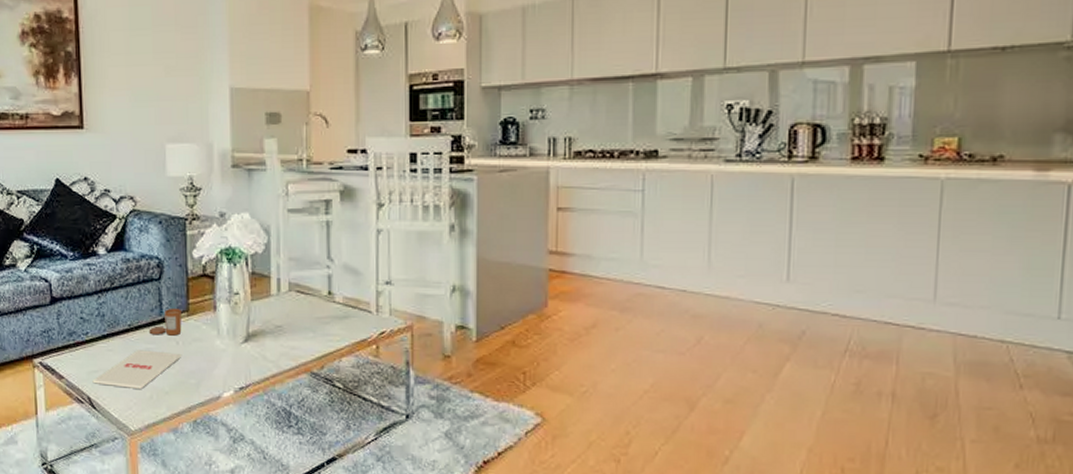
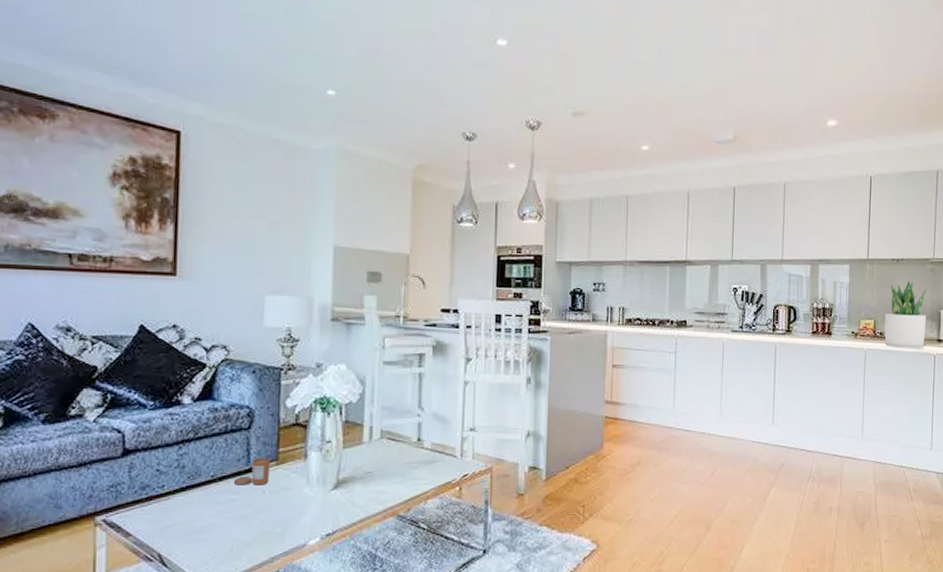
magazine: present [92,350,182,390] -> none [165,501,268,543]
planter: none [976,78,1060,176] -> present [884,281,928,349]

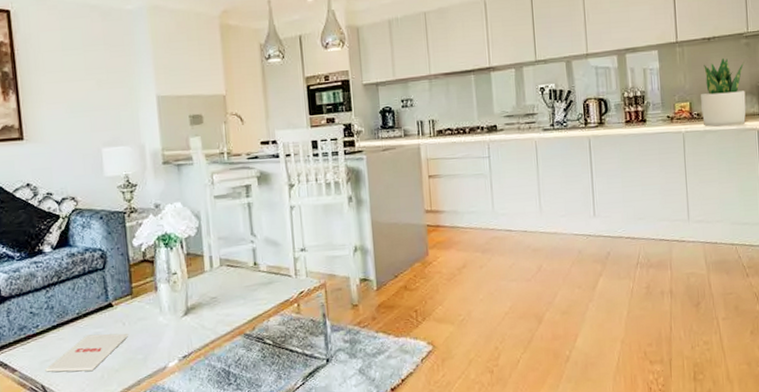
magazine: none [165,501,268,543] -> present [45,333,129,372]
candle: present [233,457,270,485] -> none [96,292,127,320]

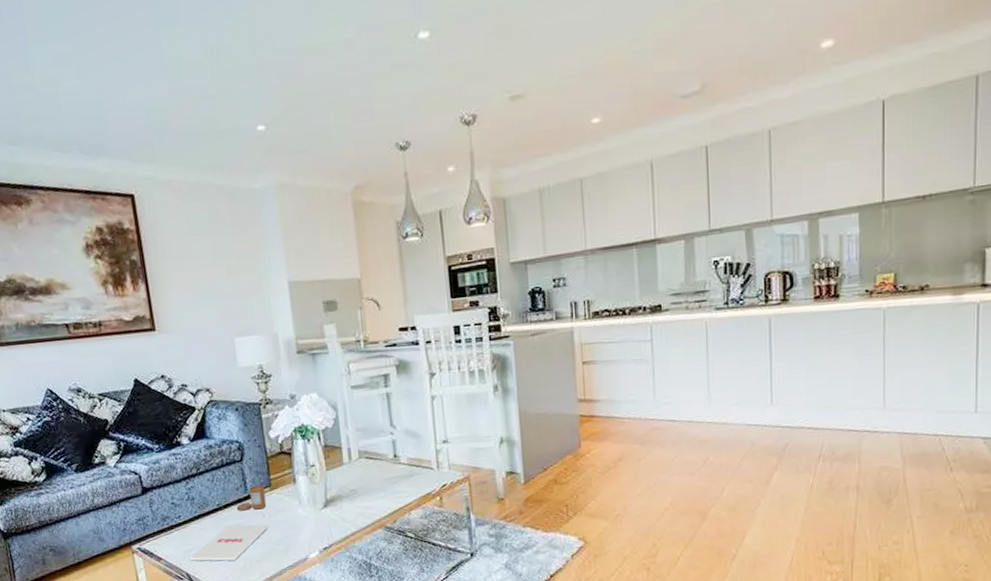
candle: none [96,292,127,320] -> present [236,484,267,511]
planter: present [701,58,746,128] -> none [909,219,967,302]

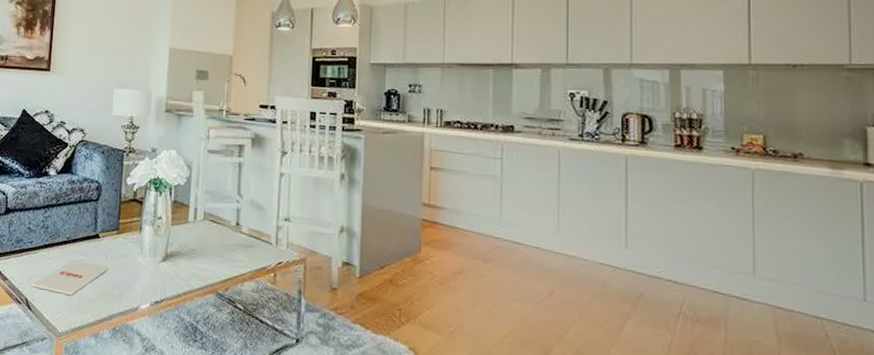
candle: present [236,484,267,511] -> none [83,226,112,251]

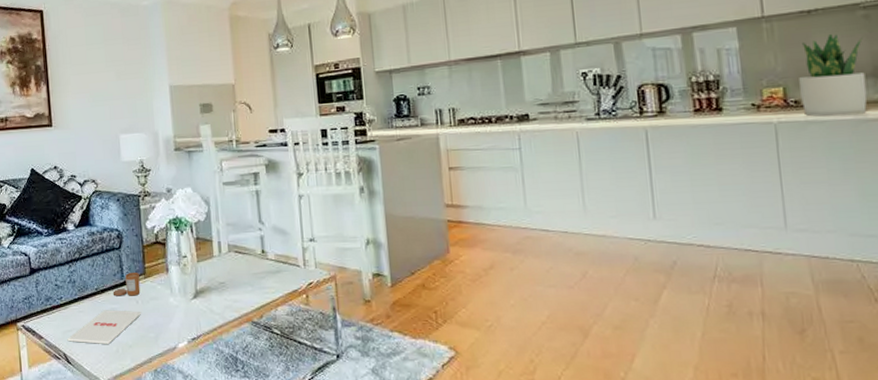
candle: none [83,226,112,251] -> present [113,272,140,296]
planter: none [780,91,845,174] -> present [799,34,868,118]

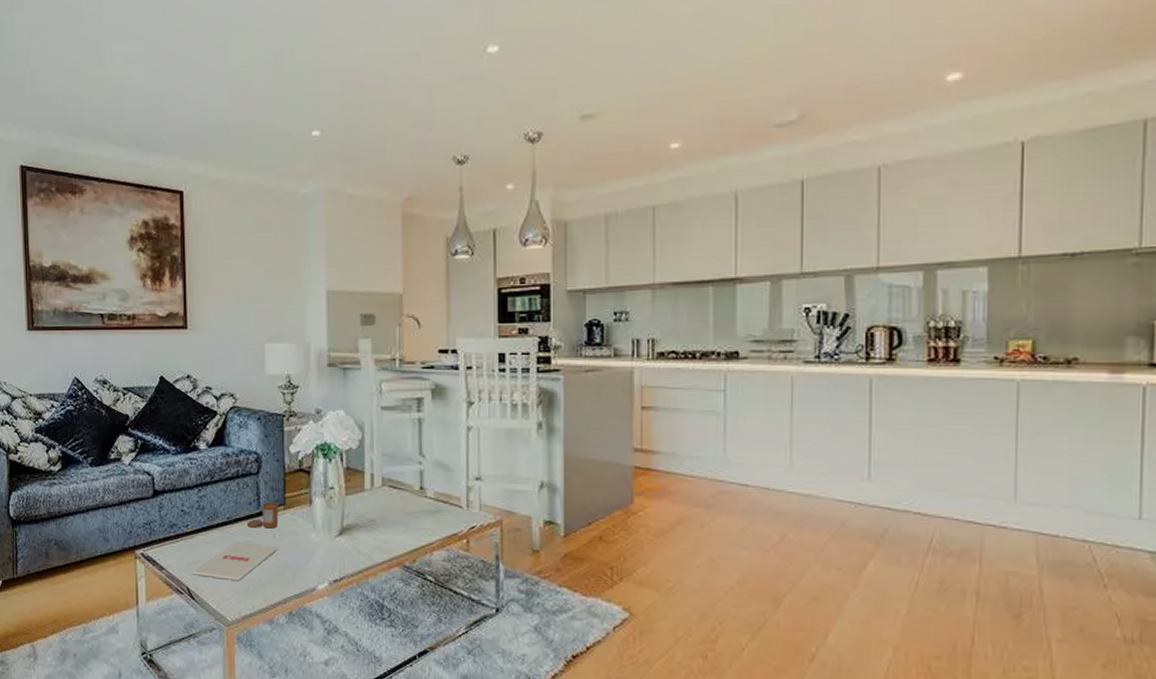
planter: present [799,34,868,118] -> none [1051,283,1131,378]

